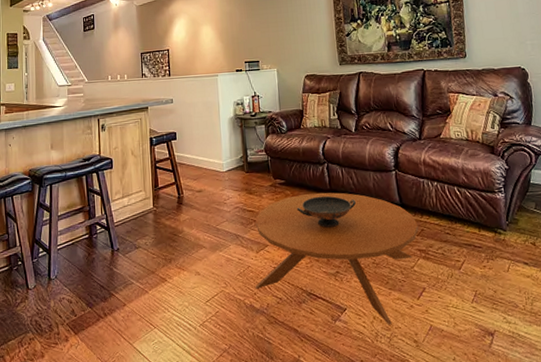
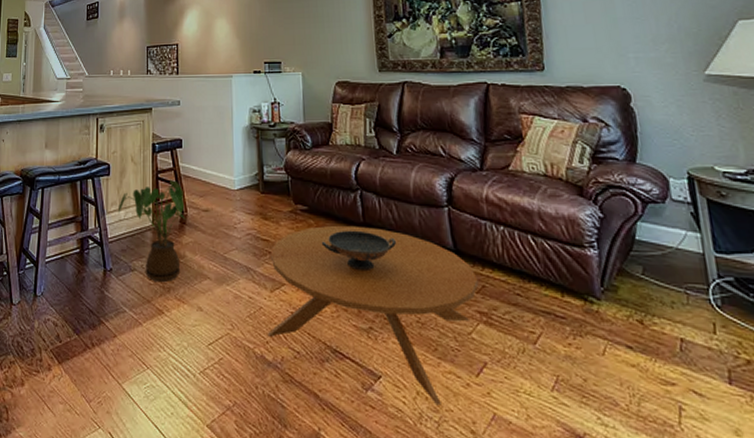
house plant: none [122,167,183,255] -> present [119,179,186,282]

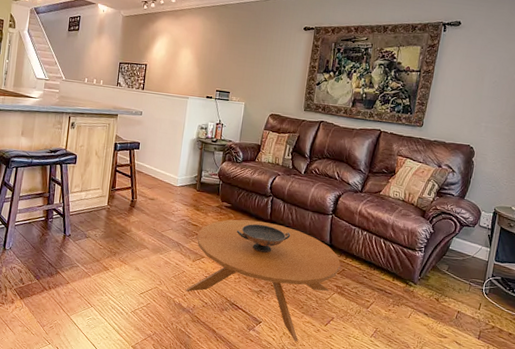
house plant: present [119,179,186,282] -> none [81,172,136,248]

